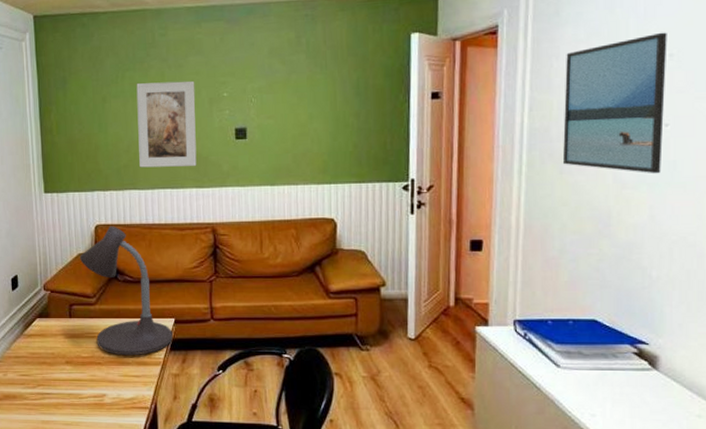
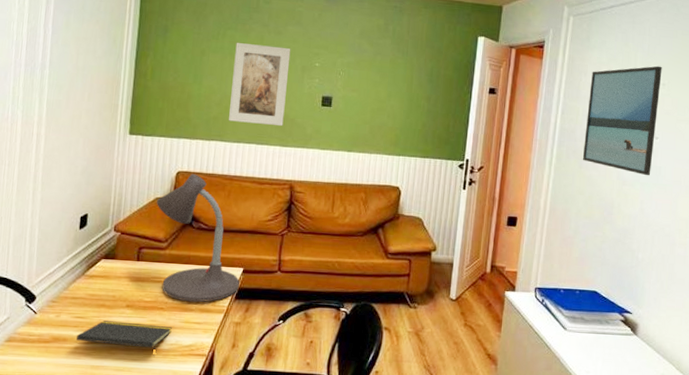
notepad: none [24,377,112,412] -> present [75,320,172,358]

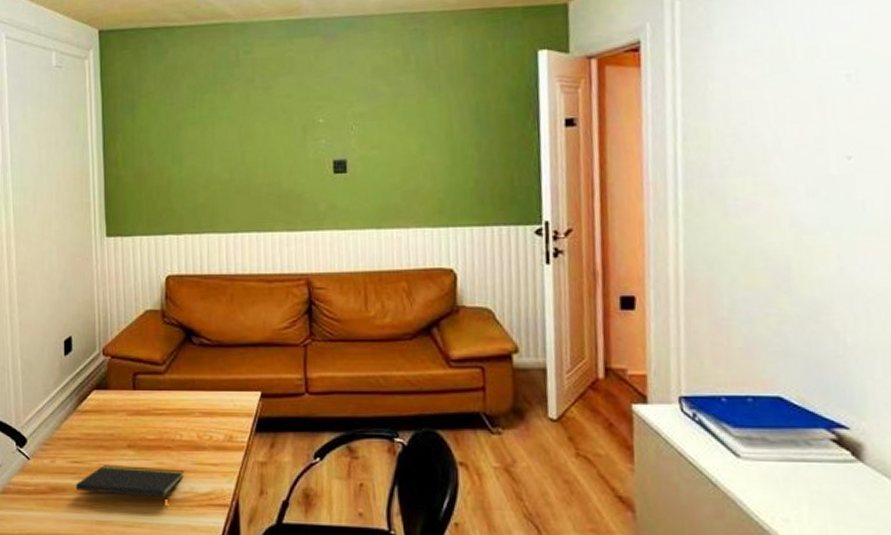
desk lamp: present [156,173,240,303] -> none [146,276,259,439]
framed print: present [229,43,291,126] -> none [217,105,288,207]
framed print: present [582,66,662,176] -> none [722,49,848,217]

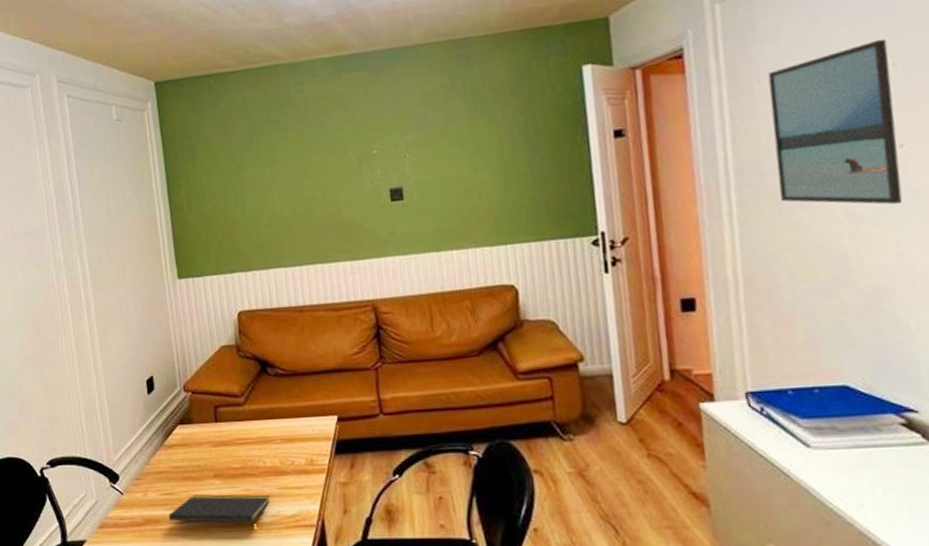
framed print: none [722,49,848,217] -> present [767,38,903,205]

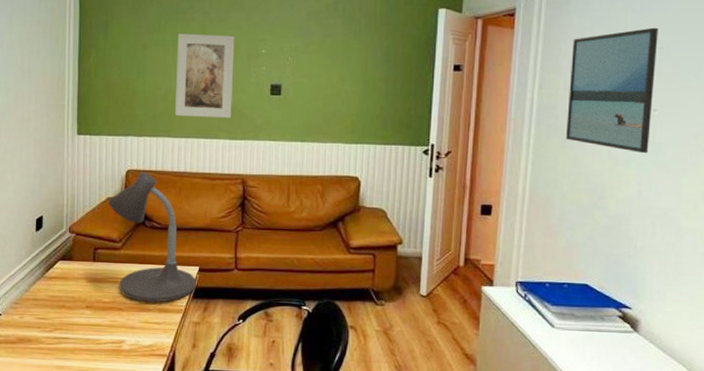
notepad: present [168,494,270,534] -> none [39,321,132,358]
desk lamp: none [222,311,337,464] -> present [108,171,196,303]
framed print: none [273,139,349,242] -> present [175,34,235,118]

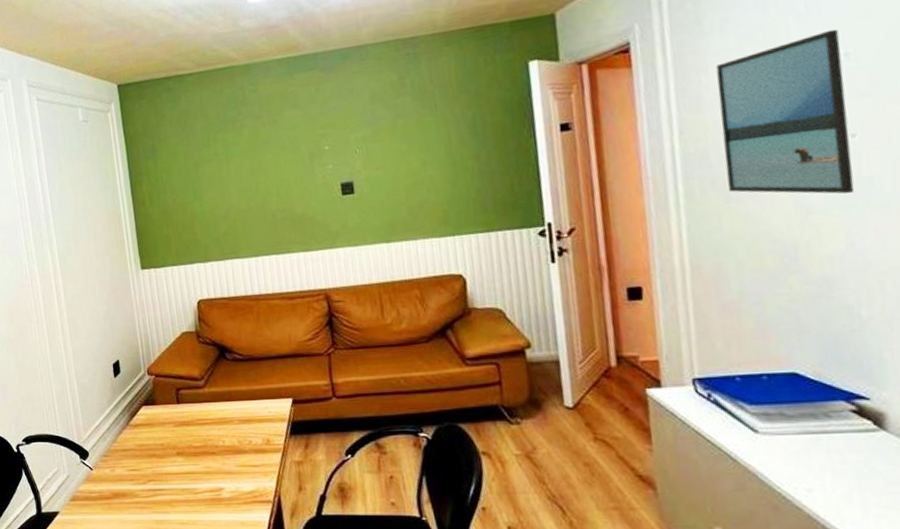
desk lamp: present [108,171,196,303] -> none [183,299,292,443]
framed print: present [175,34,235,118] -> none [229,136,302,235]

